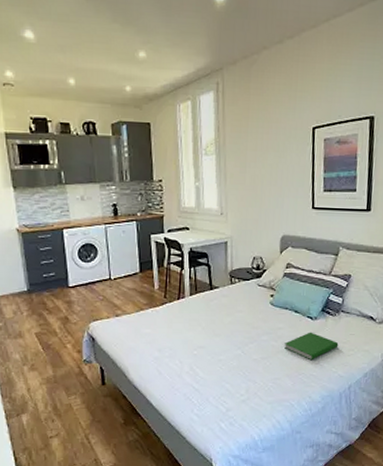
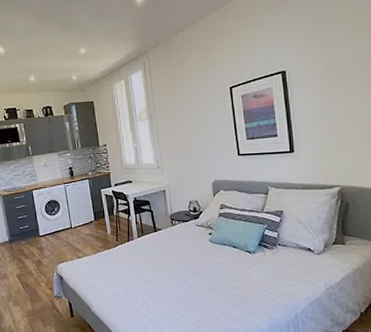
hardcover book: present [284,332,339,361] -> none [227,265,280,292]

